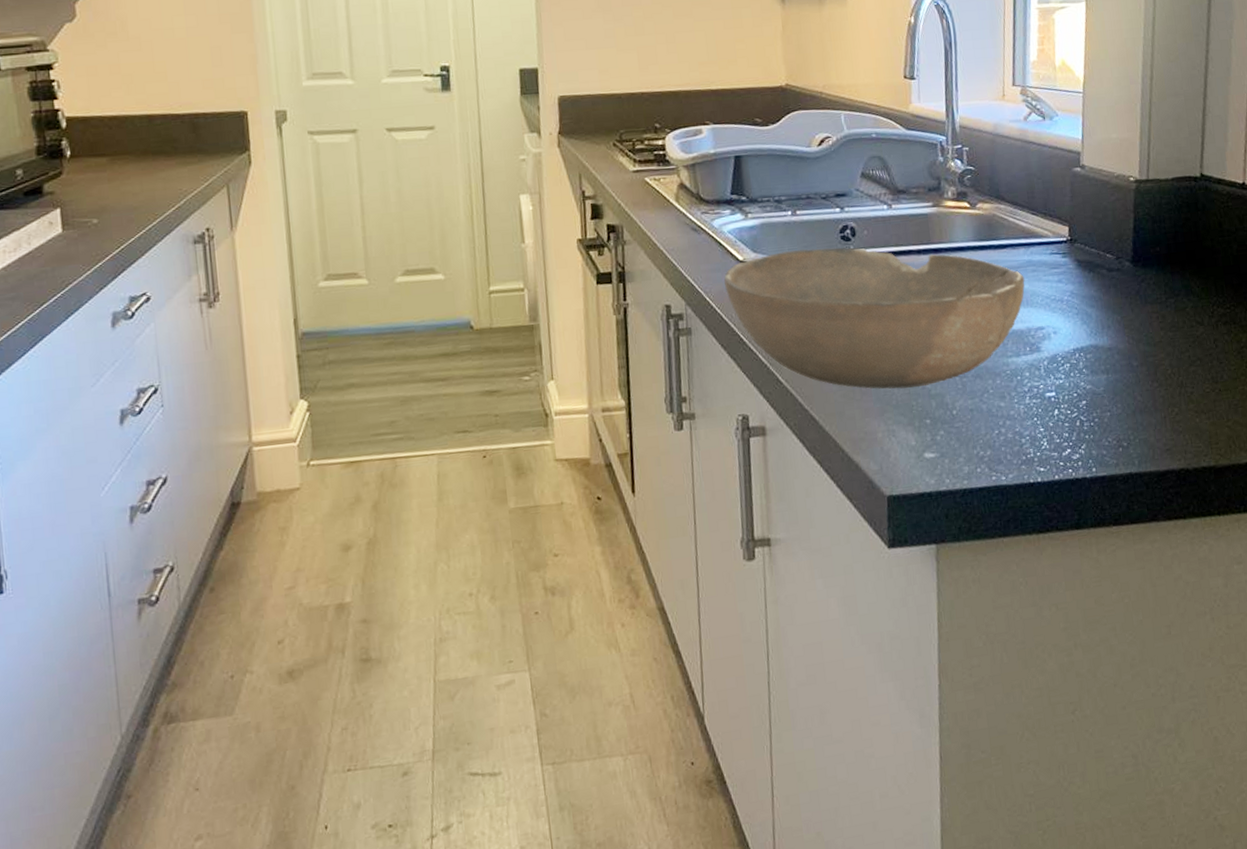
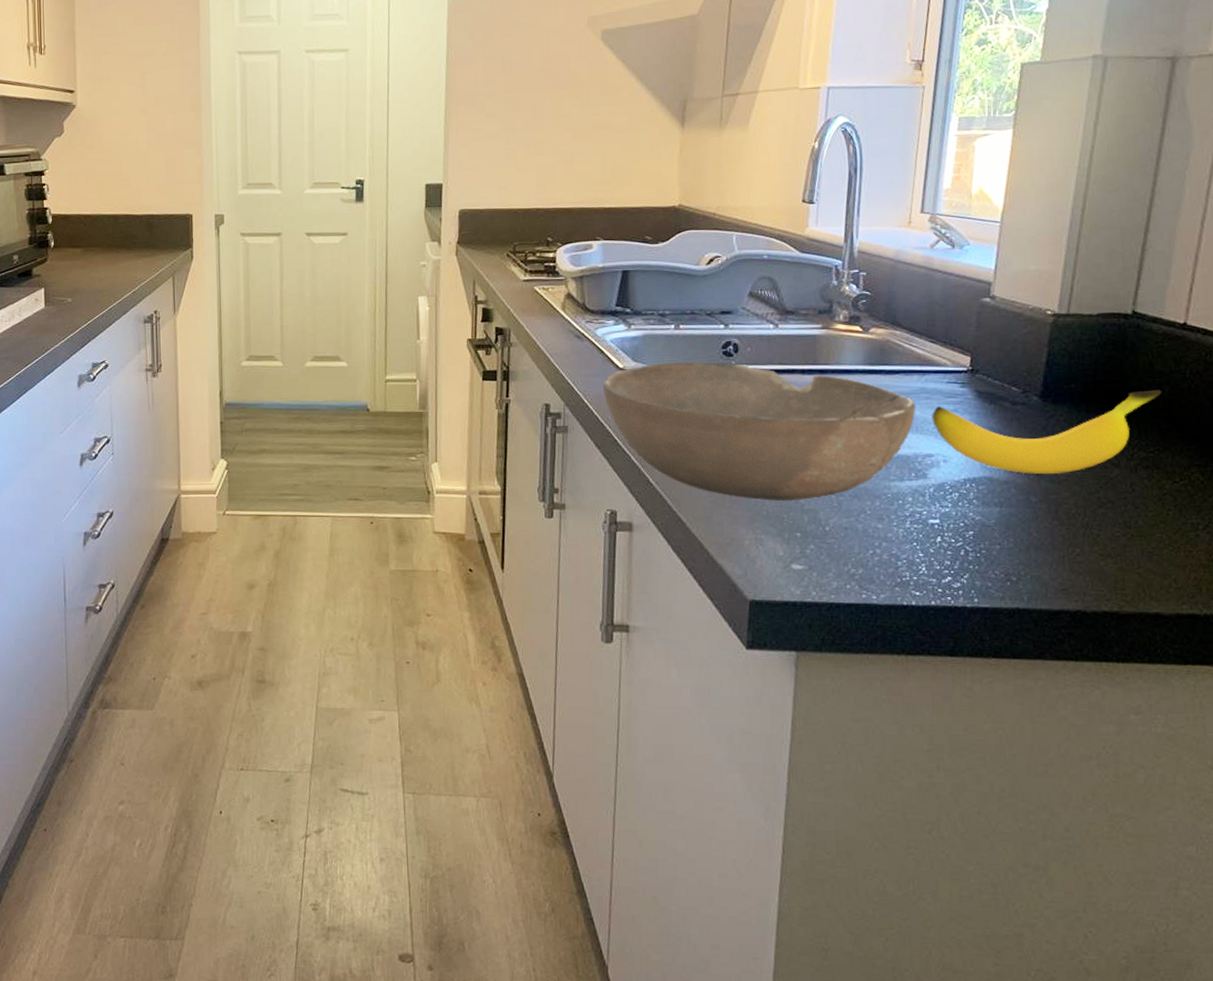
banana: none [1039,248,1231,339] -> present [932,389,1162,474]

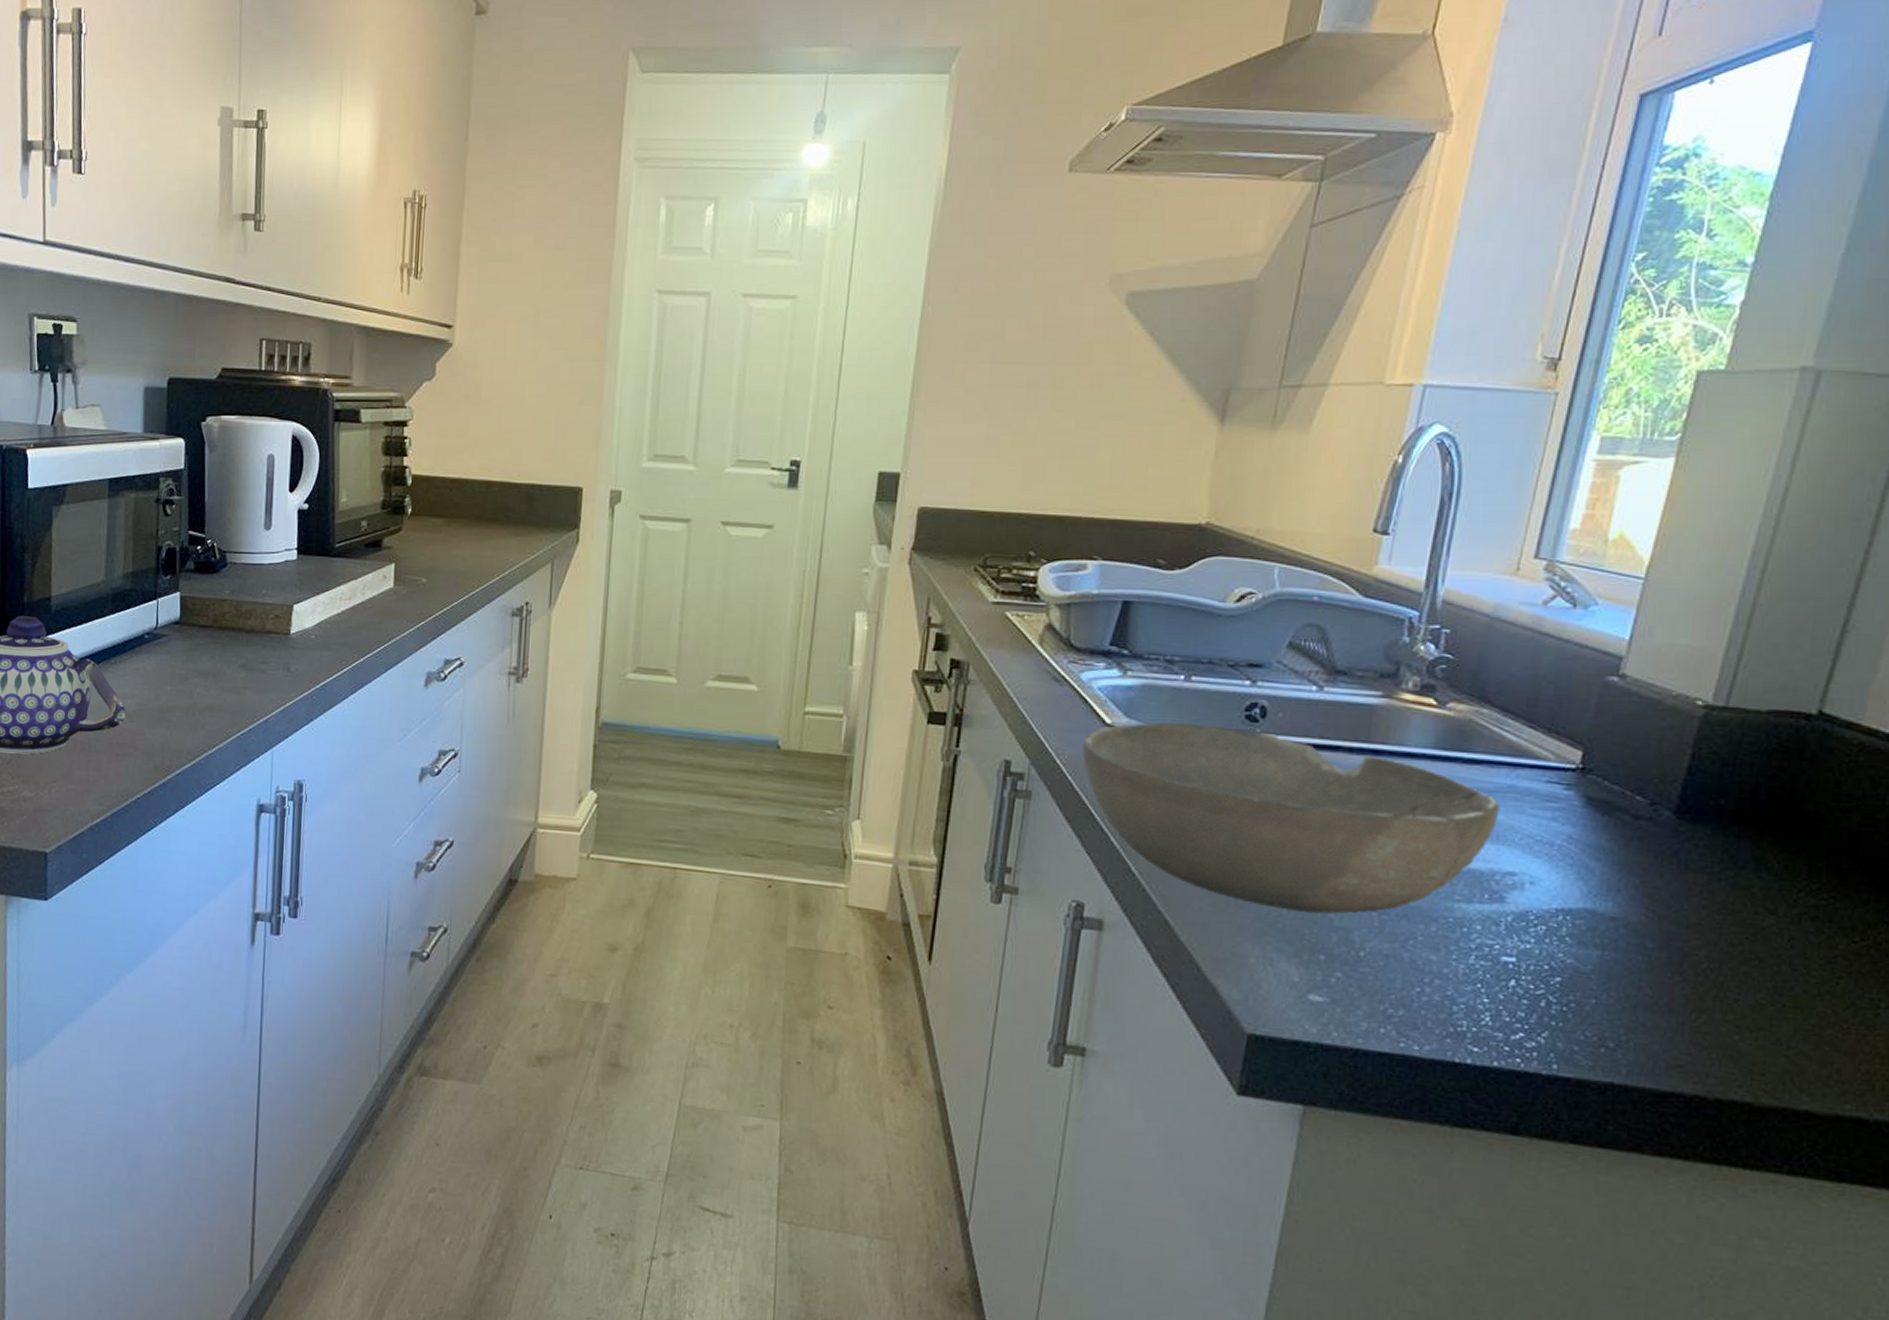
banana: present [932,389,1162,474] -> none [1520,811,1849,915]

